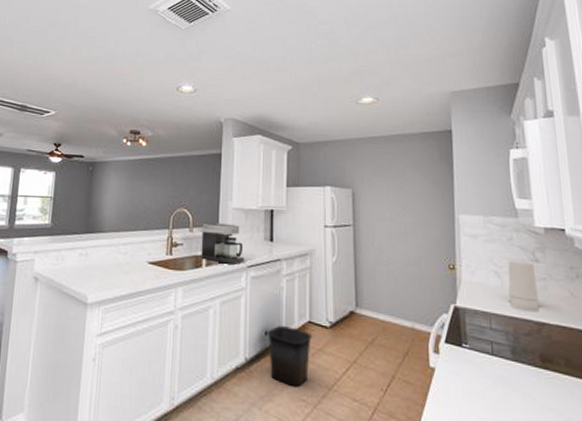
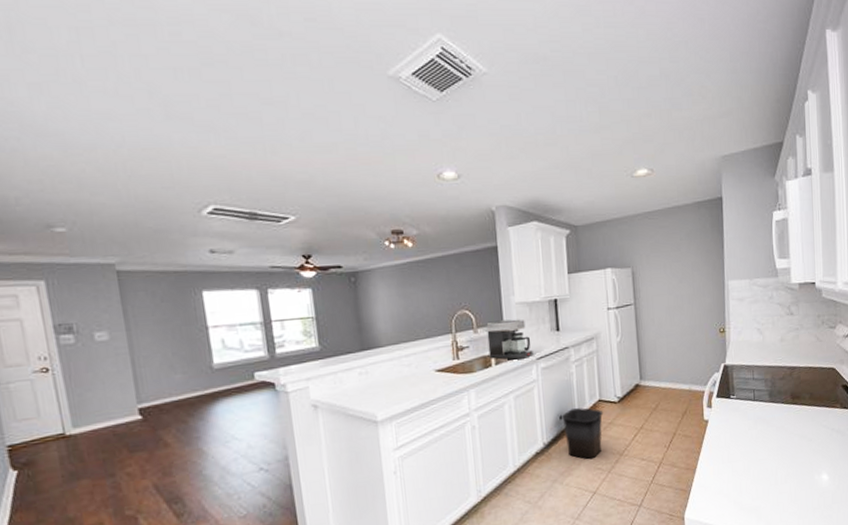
canister: present [508,260,540,313] -> none [768,316,792,360]

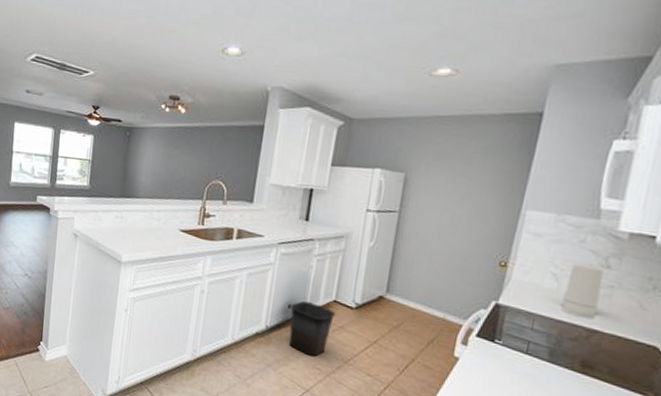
coffee maker: present [486,319,534,361] -> none [232,196,277,241]
canister: none [768,316,792,360] -> present [561,264,604,320]

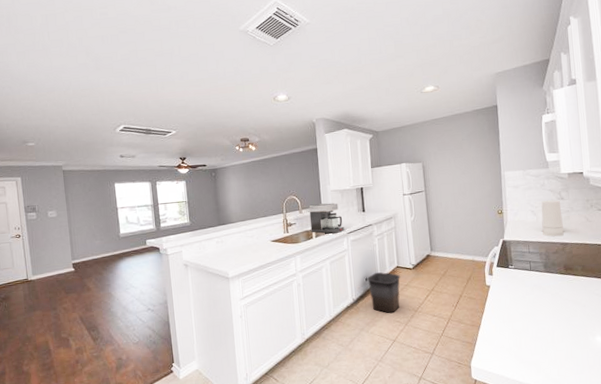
coffee maker: none [232,196,277,241] -> present [309,202,345,234]

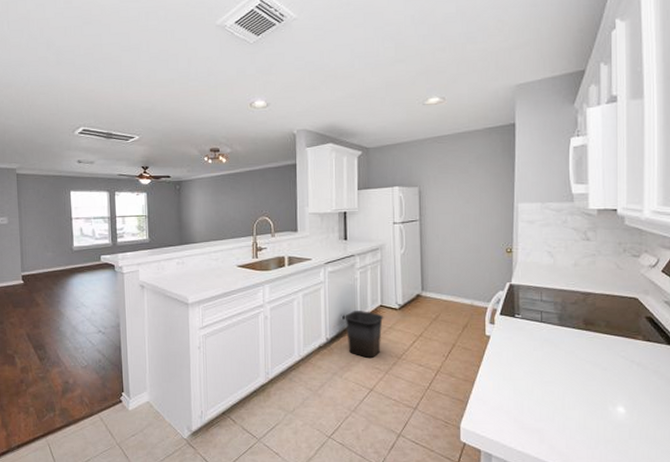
coffee maker: present [309,202,345,234] -> none [282,227,322,263]
canister: present [541,200,564,237] -> none [560,241,586,285]

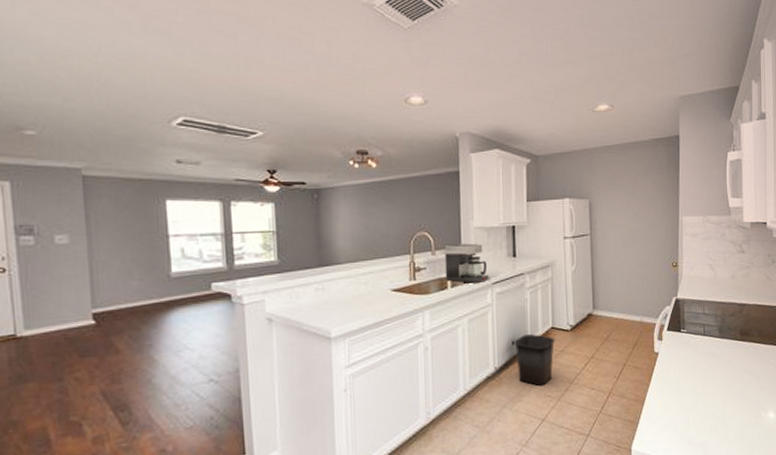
coffee maker: none [282,227,322,263] -> present [444,243,489,284]

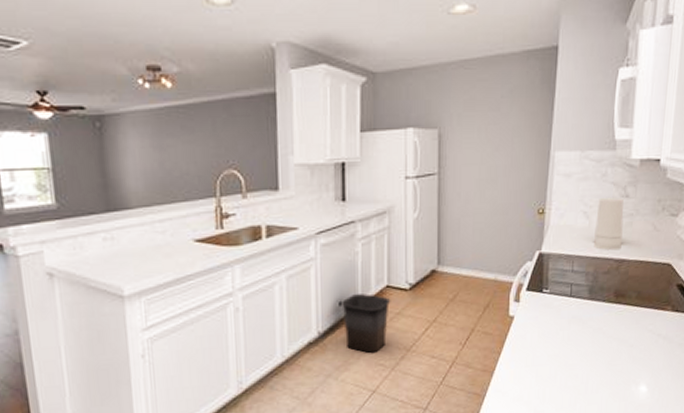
coffee maker: present [444,243,489,284] -> none [257,184,313,234]
canister: none [719,253,742,297] -> present [594,198,624,251]

